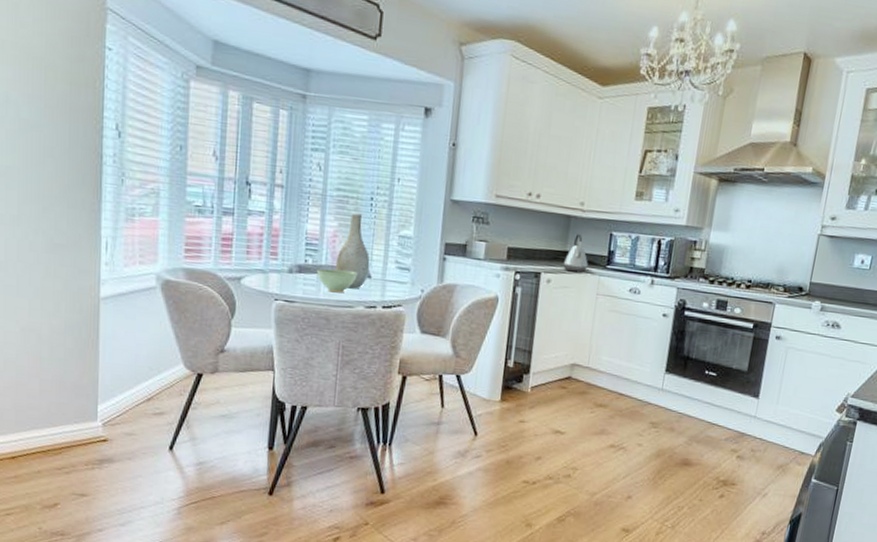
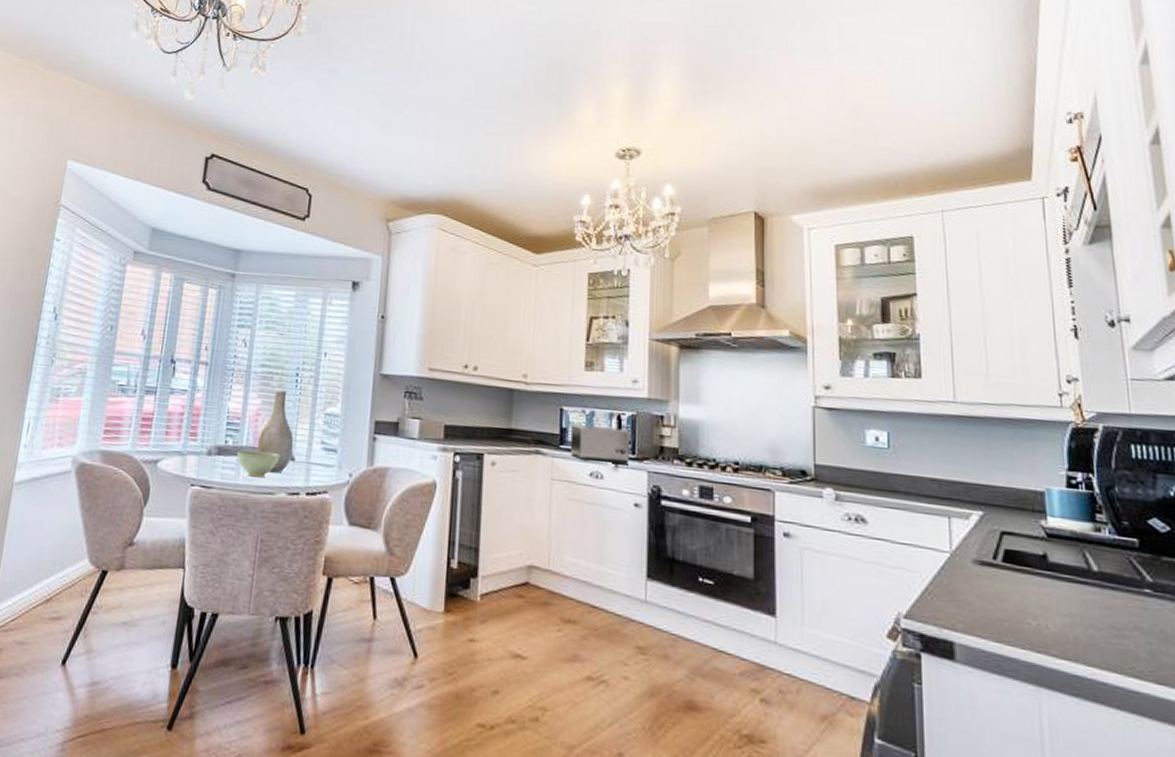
kettle: present [563,233,588,273] -> none [508,408,538,454]
toaster: none [614,247,667,283] -> present [570,424,629,465]

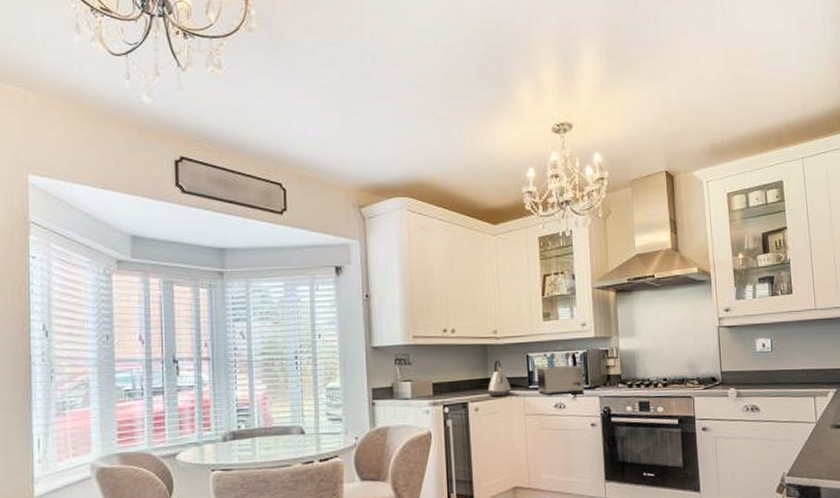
bowl: present [237,450,280,478] -> none [251,429,291,454]
vase: present [256,389,294,473] -> none [268,373,302,447]
kettle: none [508,408,538,454] -> present [487,359,511,397]

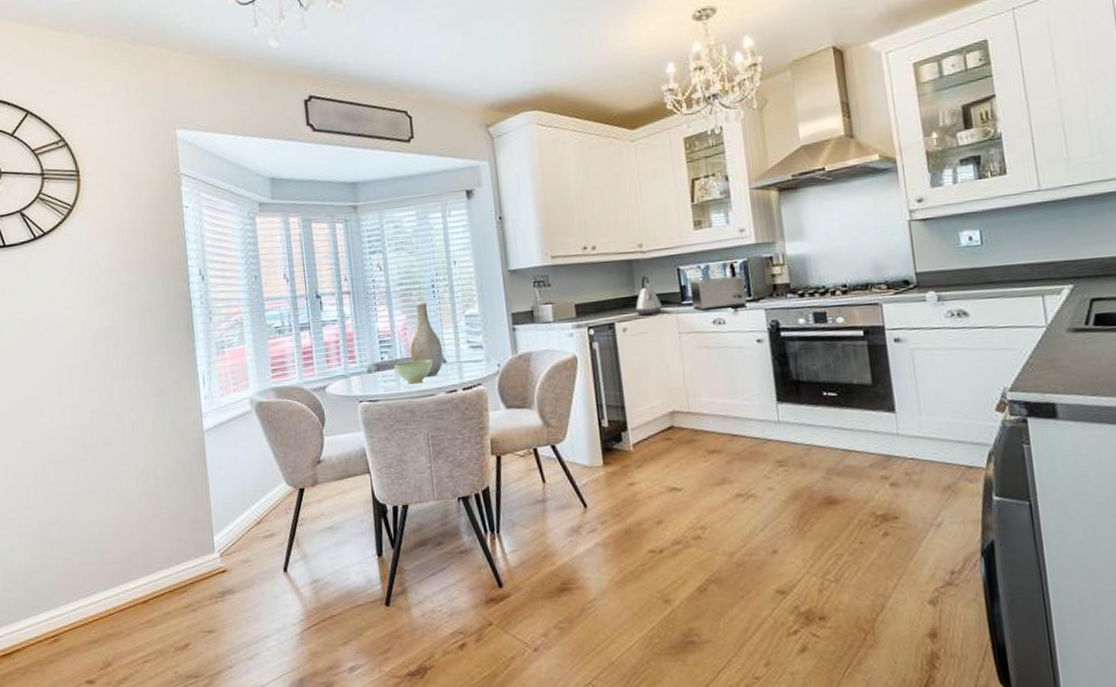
bowl: none [251,429,291,454] -> present [394,359,433,384]
vase: none [268,373,302,447] -> present [410,302,444,377]

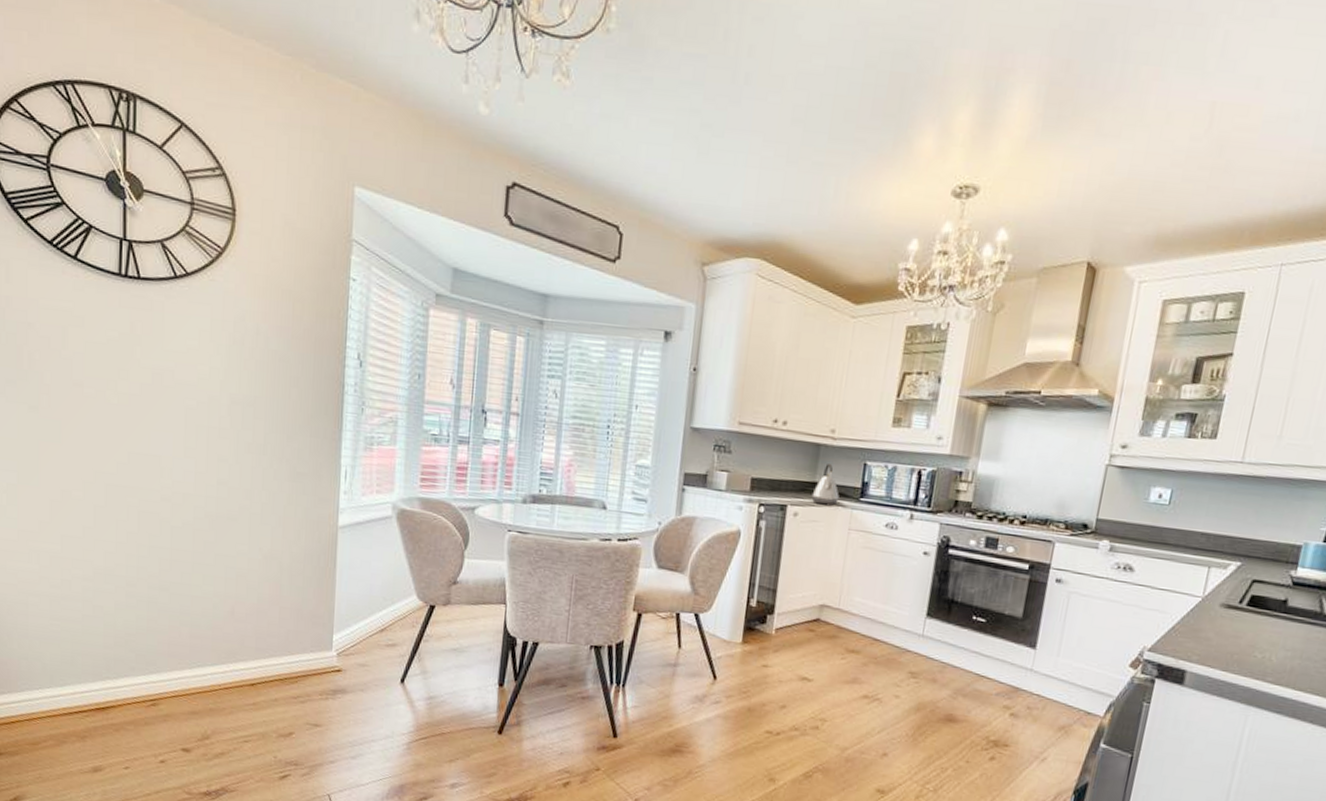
bowl: present [394,359,433,384] -> none [551,499,593,525]
vase: present [410,302,444,377] -> none [569,441,606,520]
toaster: present [689,276,746,312] -> none [869,478,928,517]

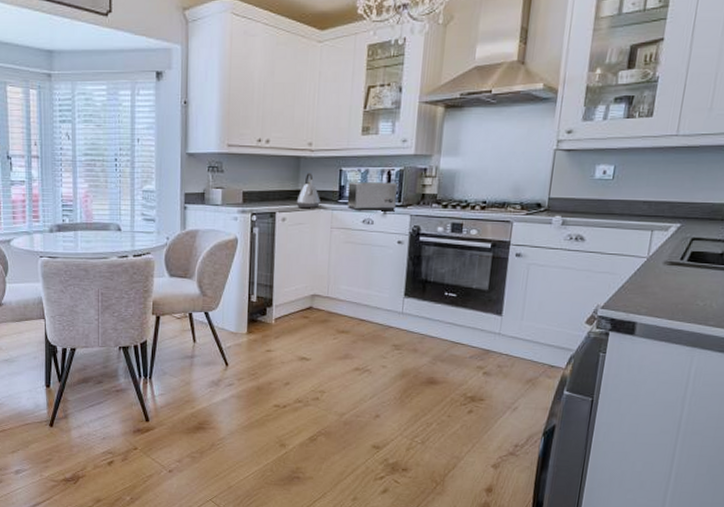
toaster: none [869,478,928,517] -> present [347,182,397,212]

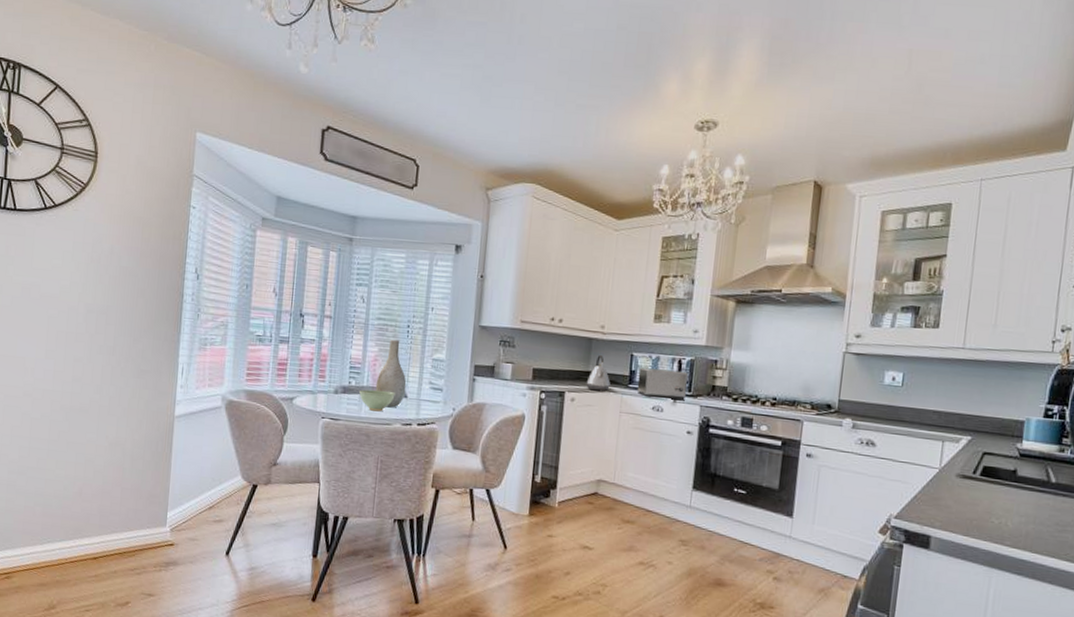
bowl: none [74,225,109,247] -> present [359,389,395,412]
vase: none [89,174,119,242] -> present [375,339,407,408]

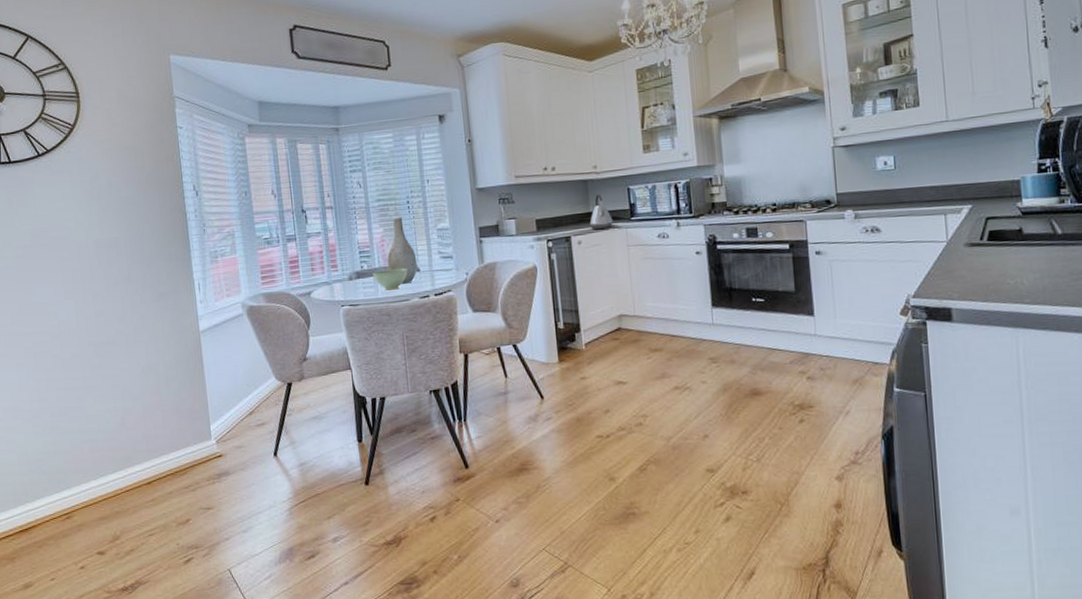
toaster: present [637,367,688,401] -> none [638,195,688,227]

